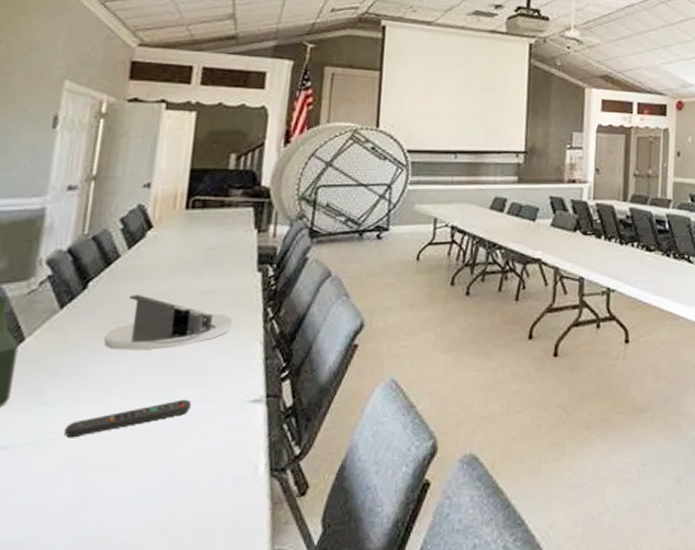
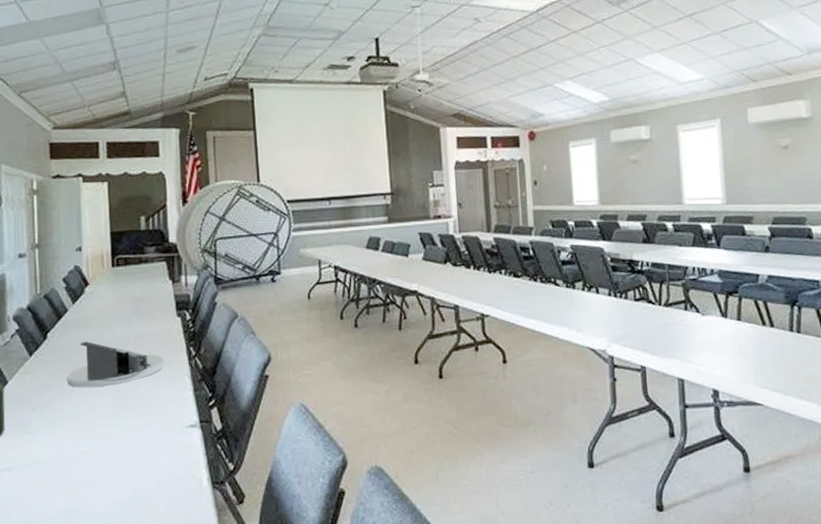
remote control: present [65,399,192,438] -> none [50,426,143,461]

